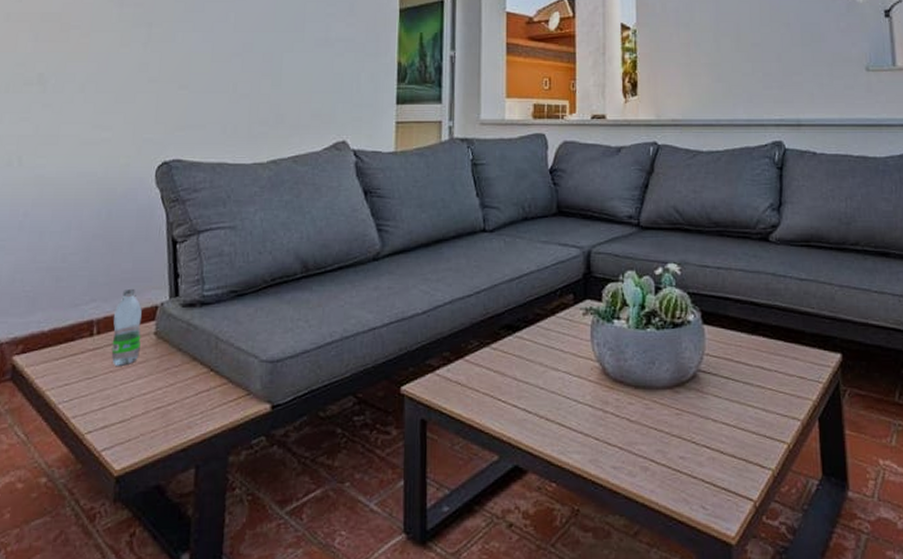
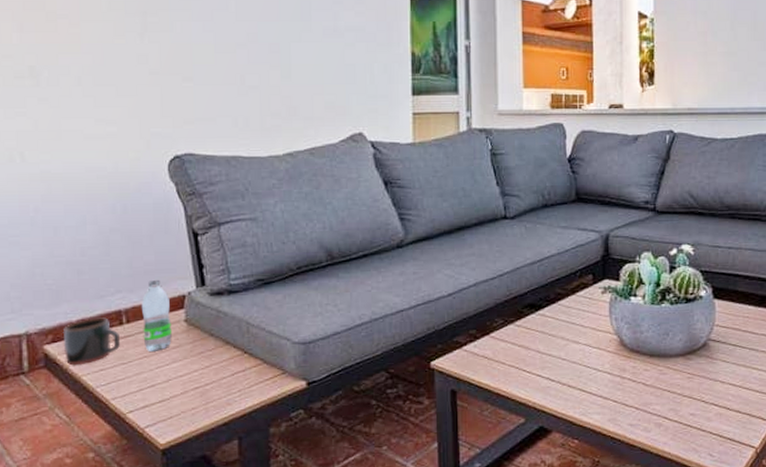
mug: none [31,328,89,378] -> present [62,317,120,365]

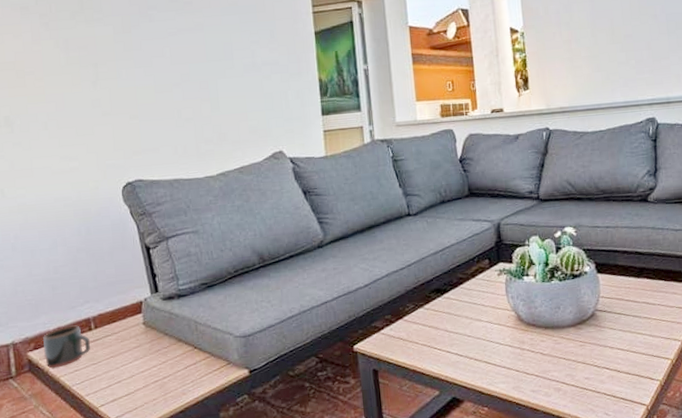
bottle: present [141,279,172,352] -> none [106,289,133,352]

